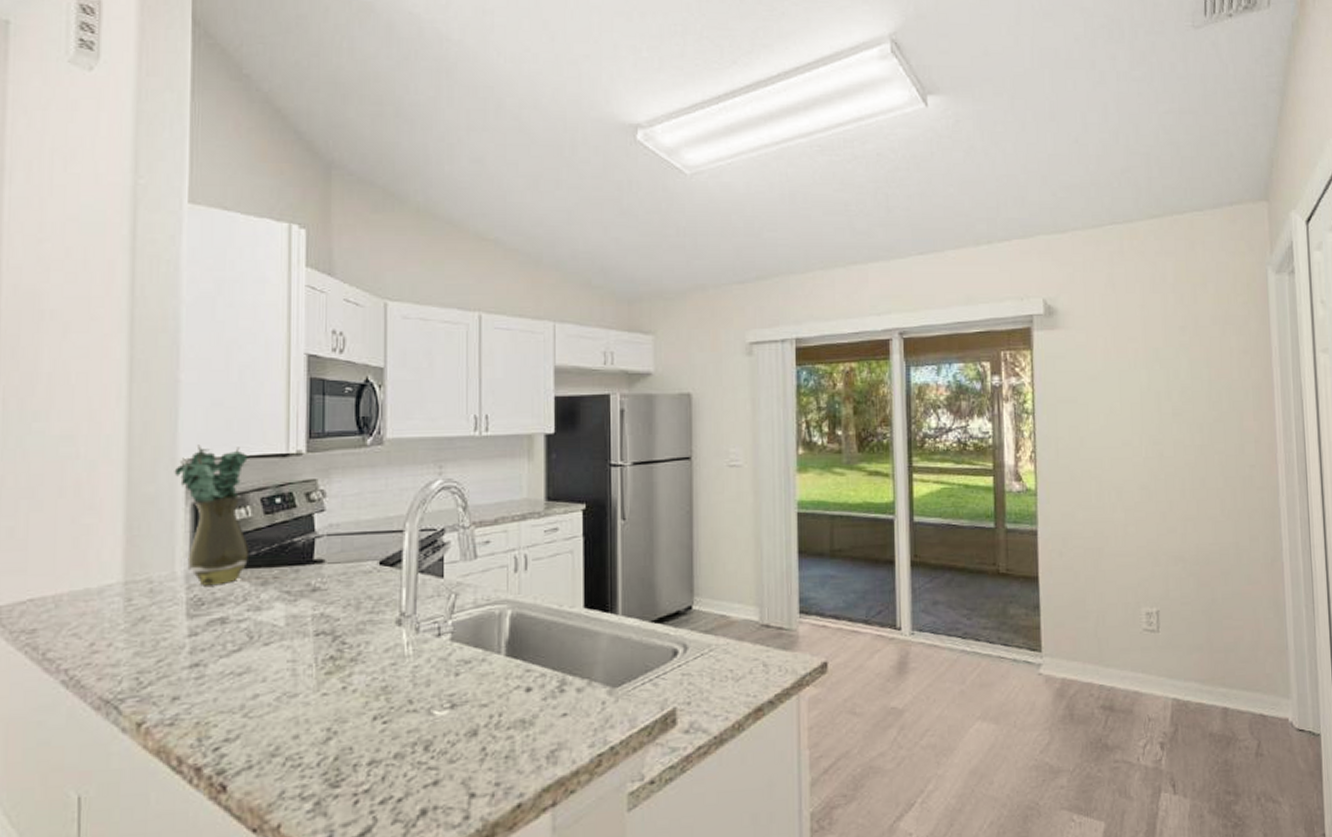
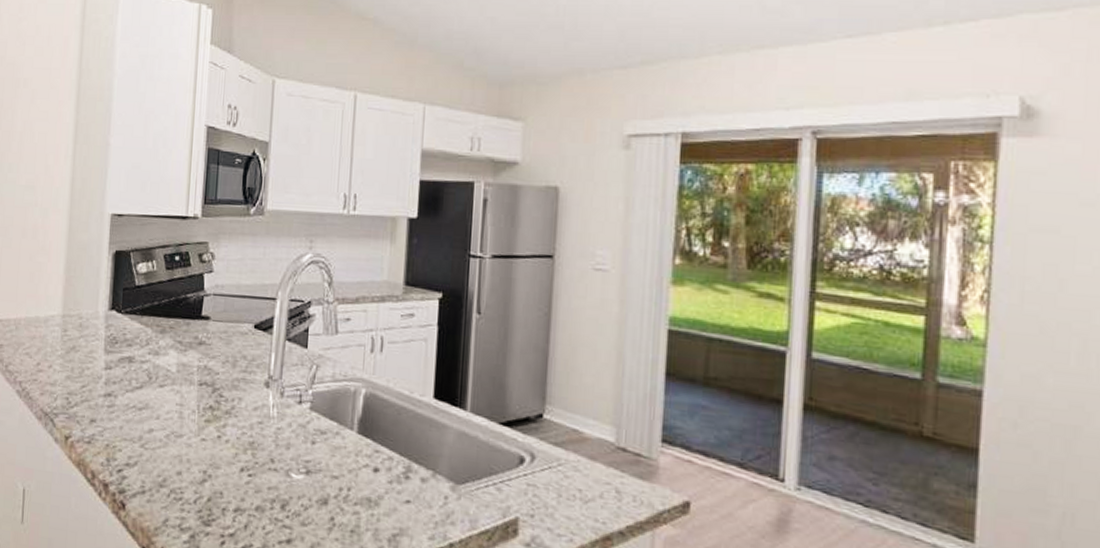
vase: present [174,444,250,586] -> none [102,202,156,328]

